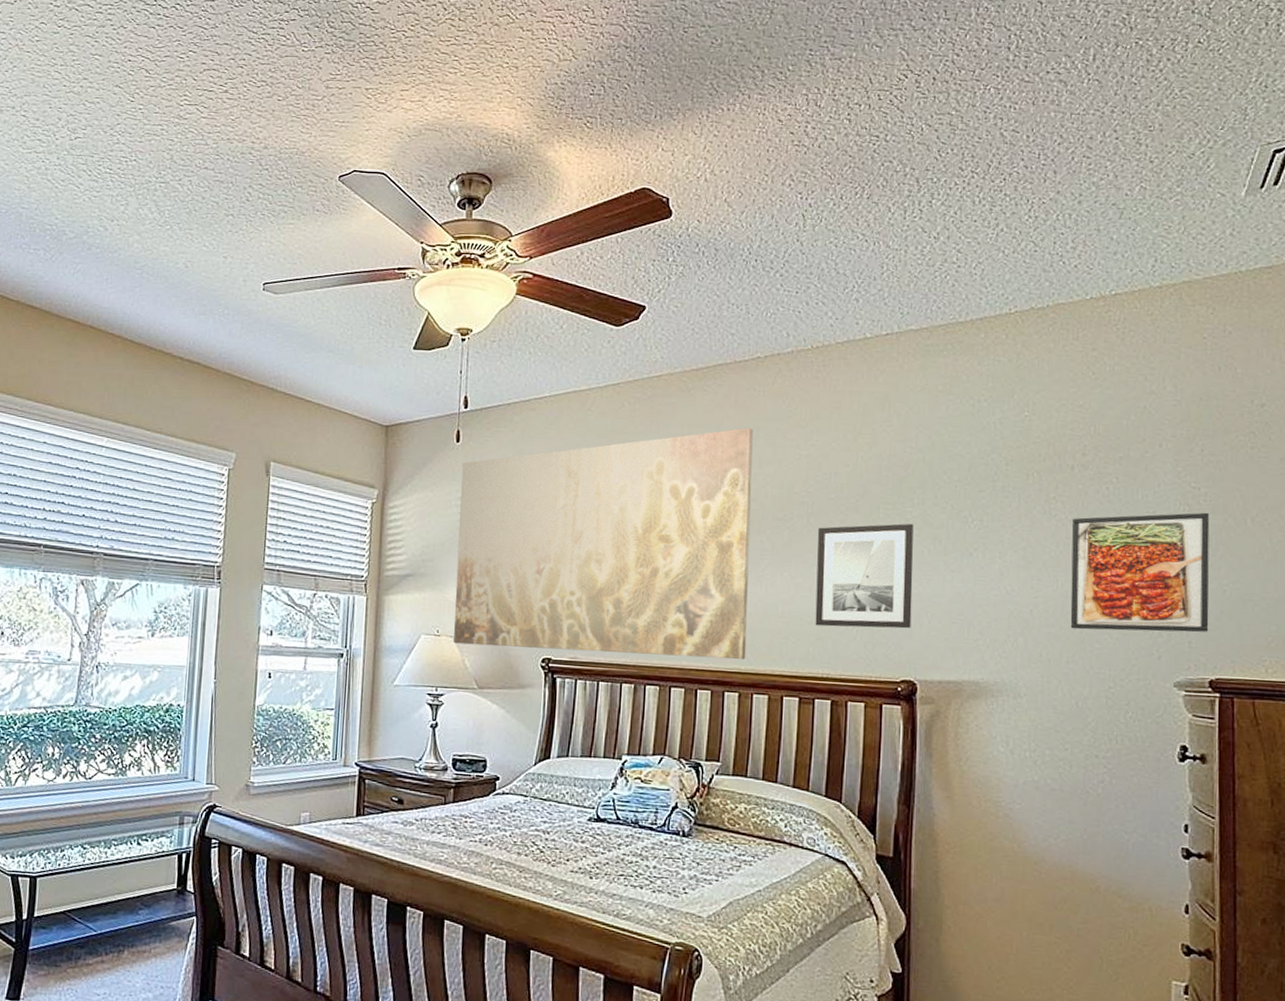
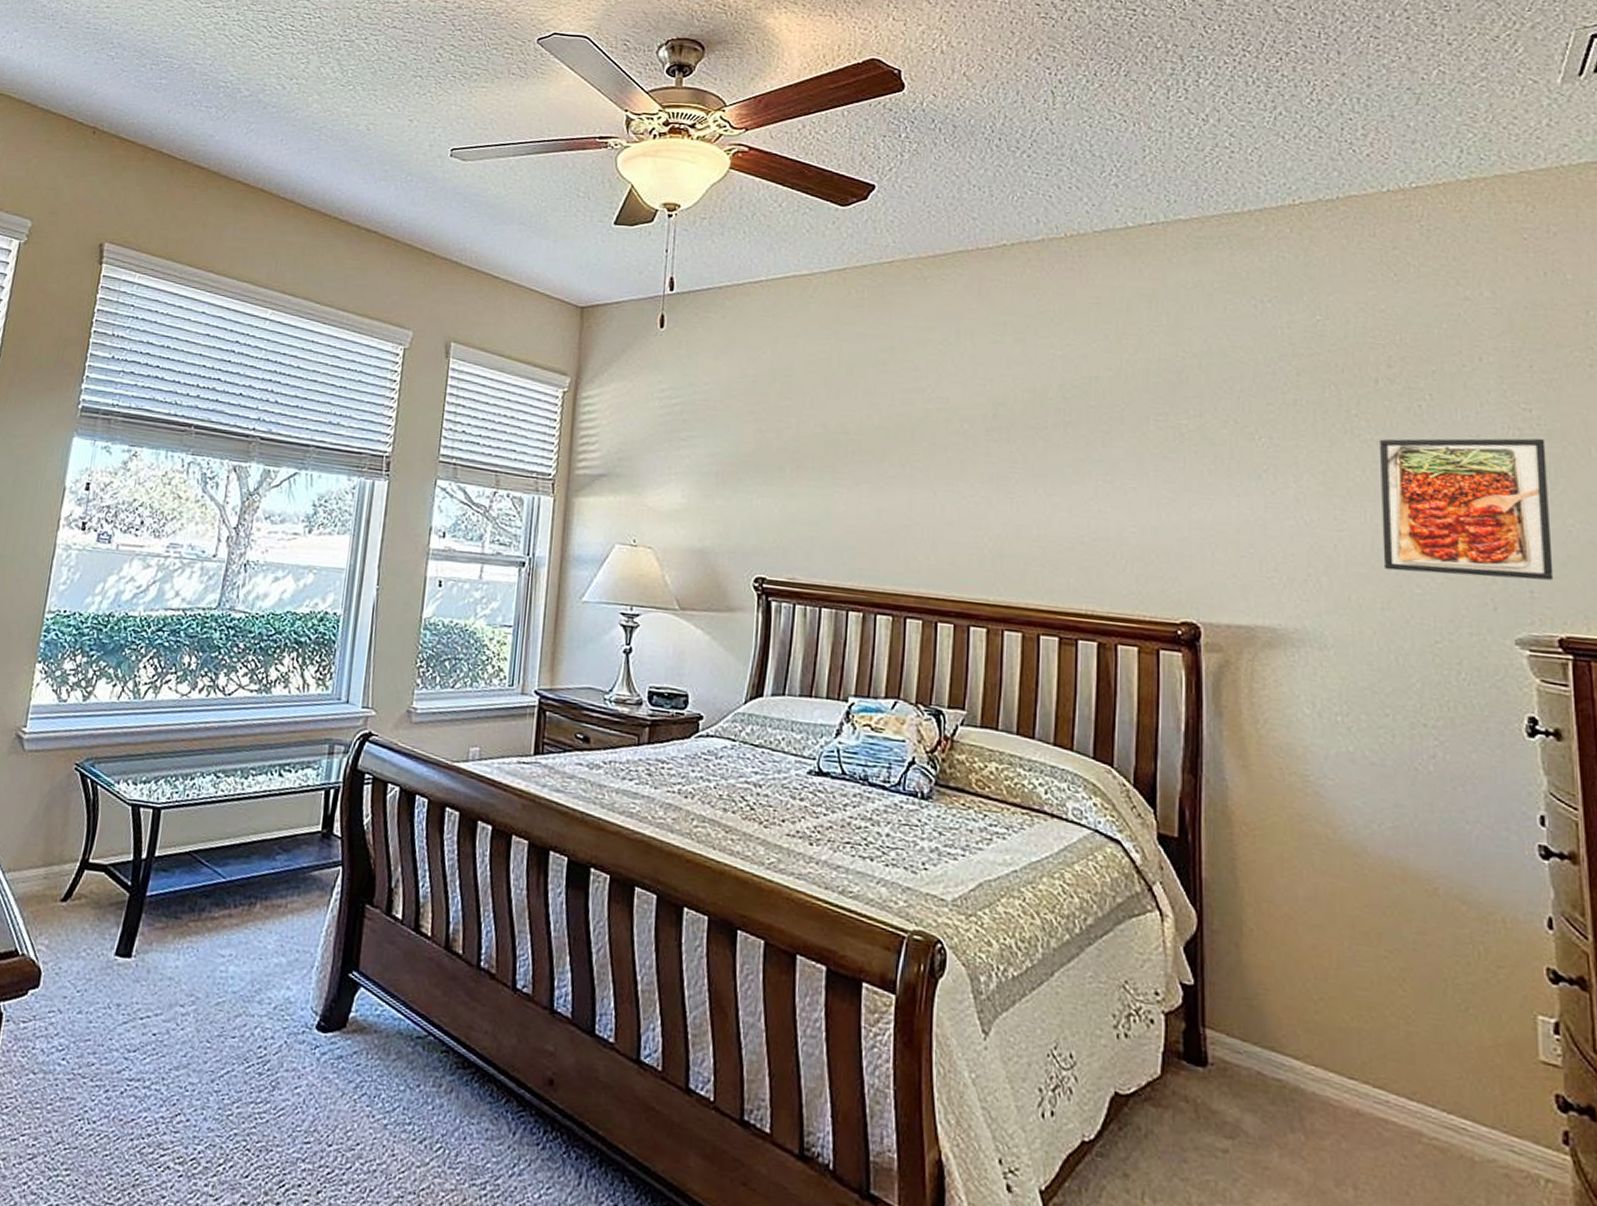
wall art: present [454,427,753,660] -> none [653,322,1000,589]
wall art: present [815,523,914,629] -> none [1076,438,1191,561]

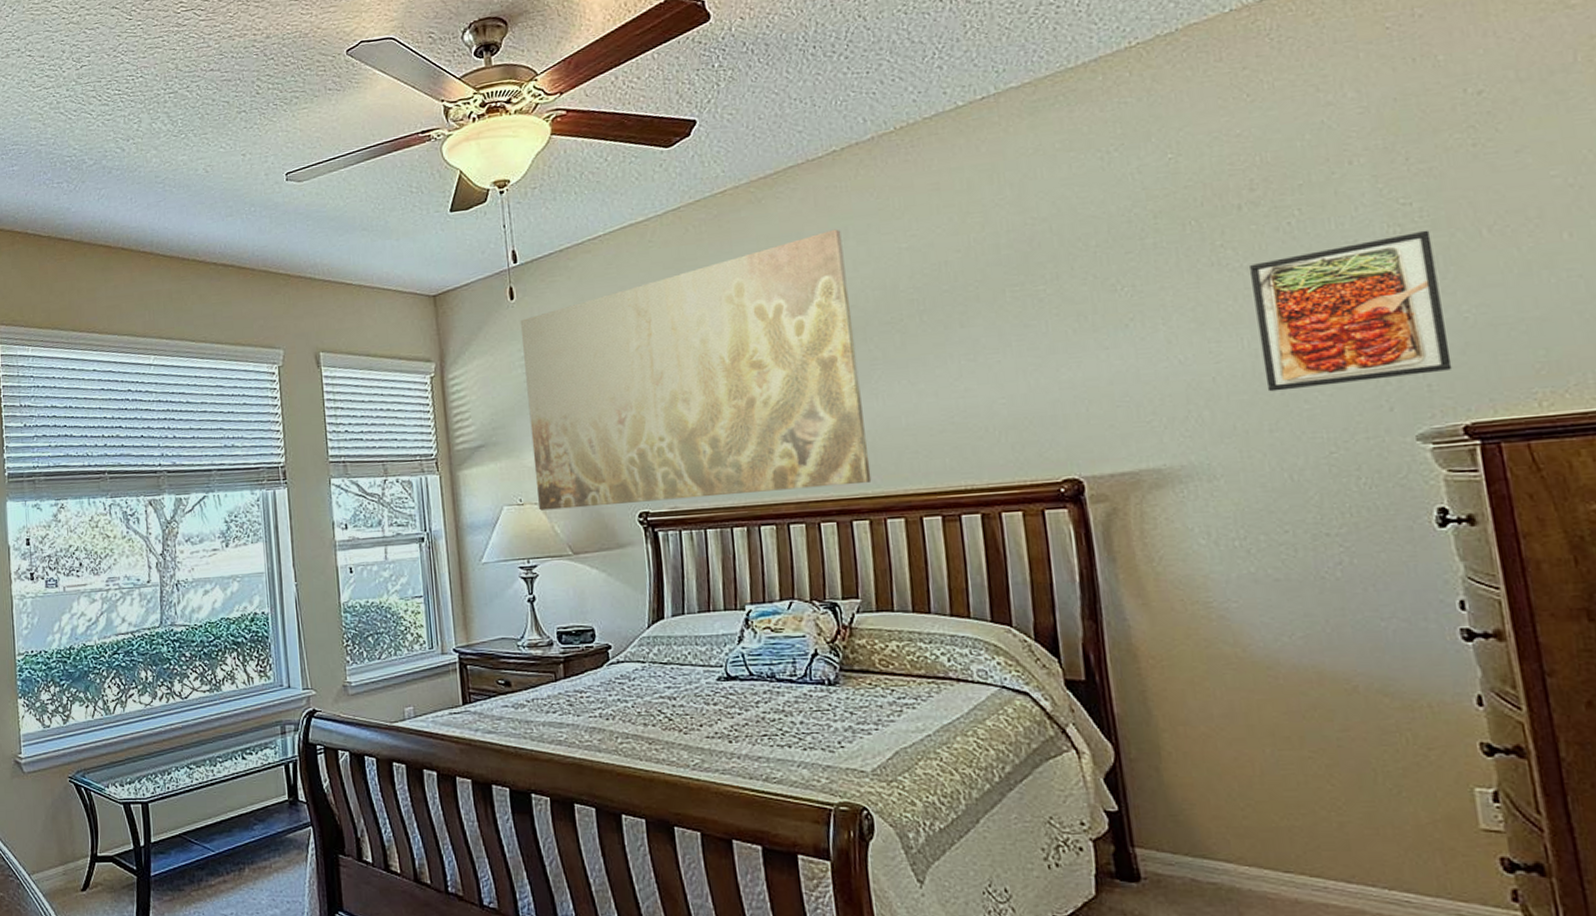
wall art: none [653,322,1000,589] -> present [520,229,872,511]

